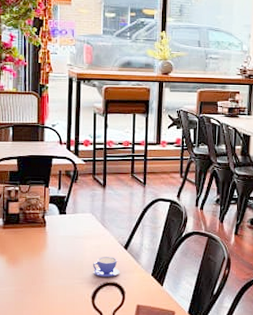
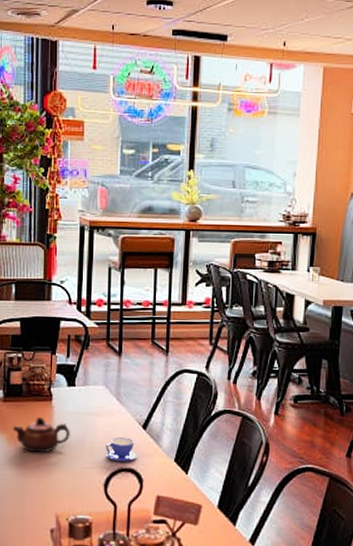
teapot: none [11,241,62,272] -> present [12,417,70,453]

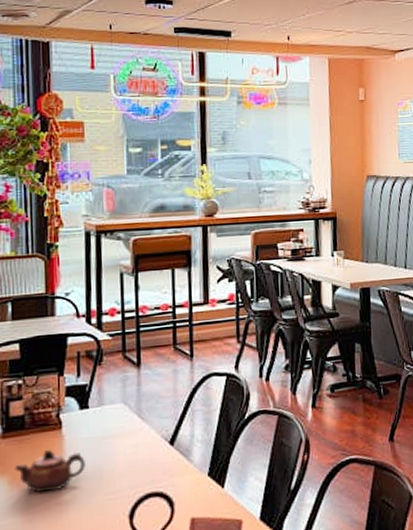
teacup: present [106,437,137,461] -> none [128,457,165,487]

